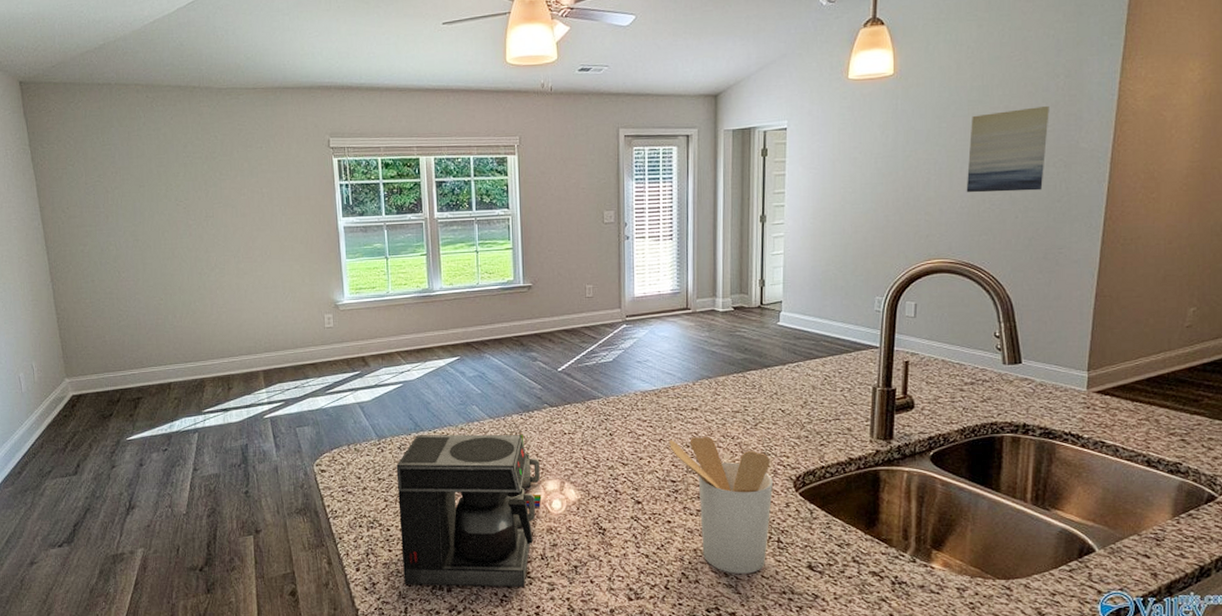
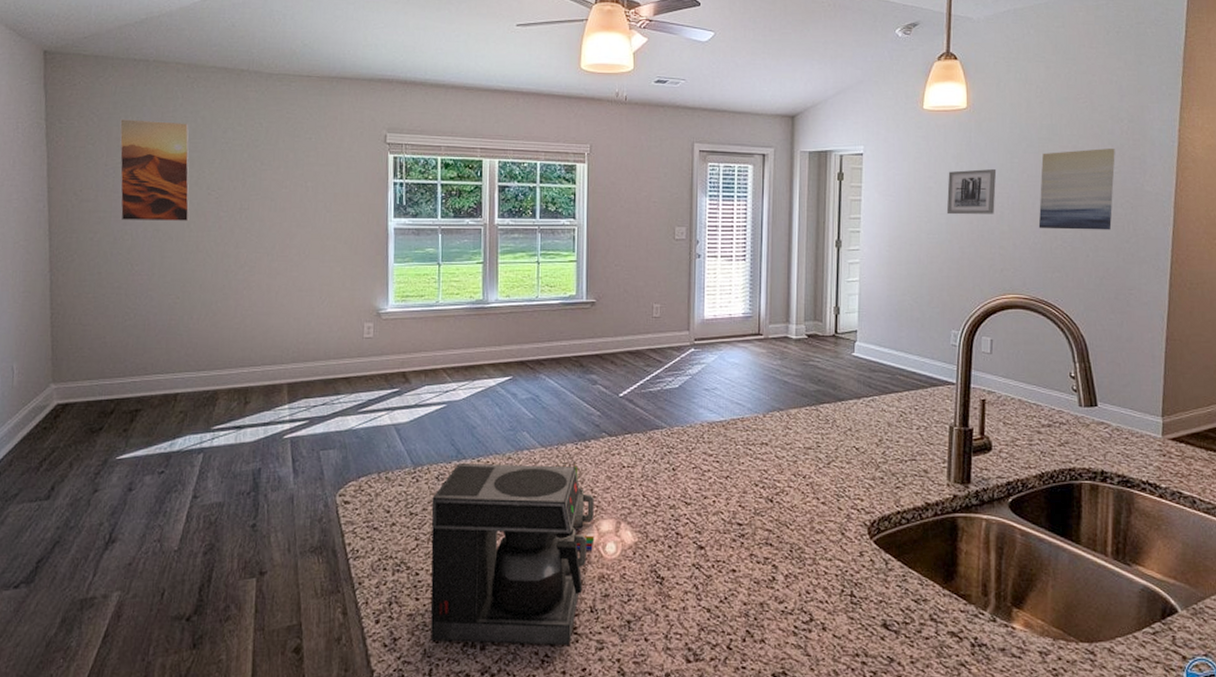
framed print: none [92,139,163,234] -> present [119,118,190,222]
utensil holder: present [668,436,773,574] -> none [735,474,846,632]
wall art: none [871,136,924,184] -> present [946,169,997,215]

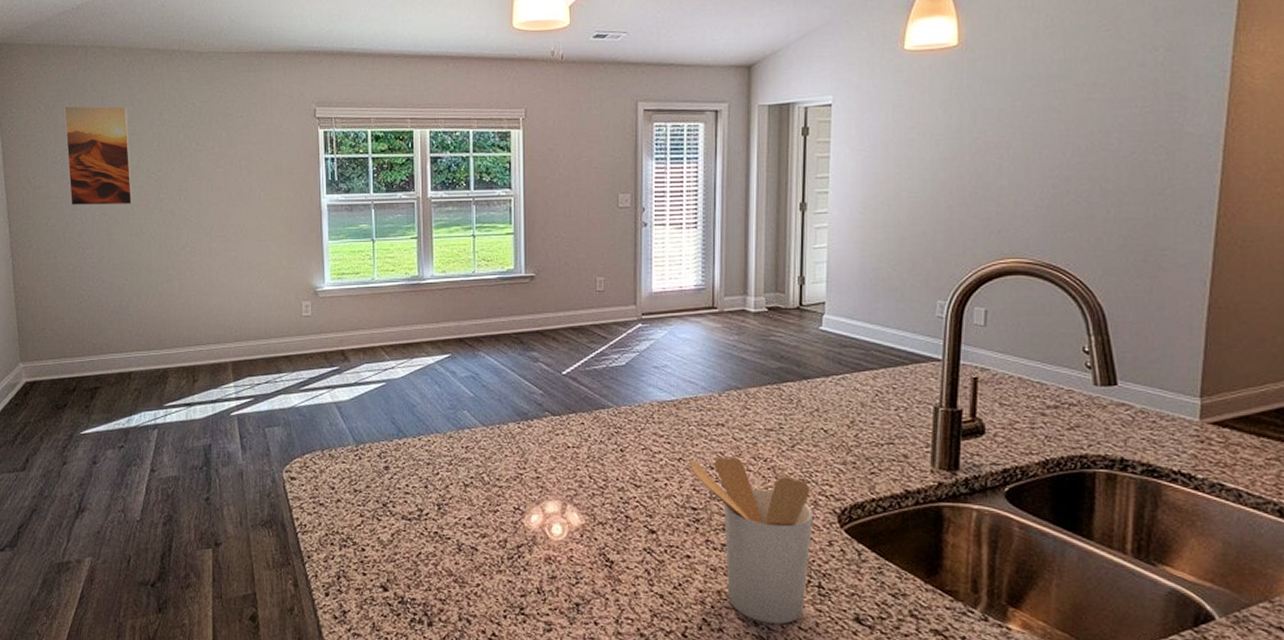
coffee maker: present [430,460,595,646] -> none [375,439,540,626]
utensil holder: none [735,474,846,632] -> present [689,456,813,624]
wall art: present [946,169,997,215] -> none [932,115,994,170]
wall art: present [1038,148,1115,230] -> none [1046,84,1147,183]

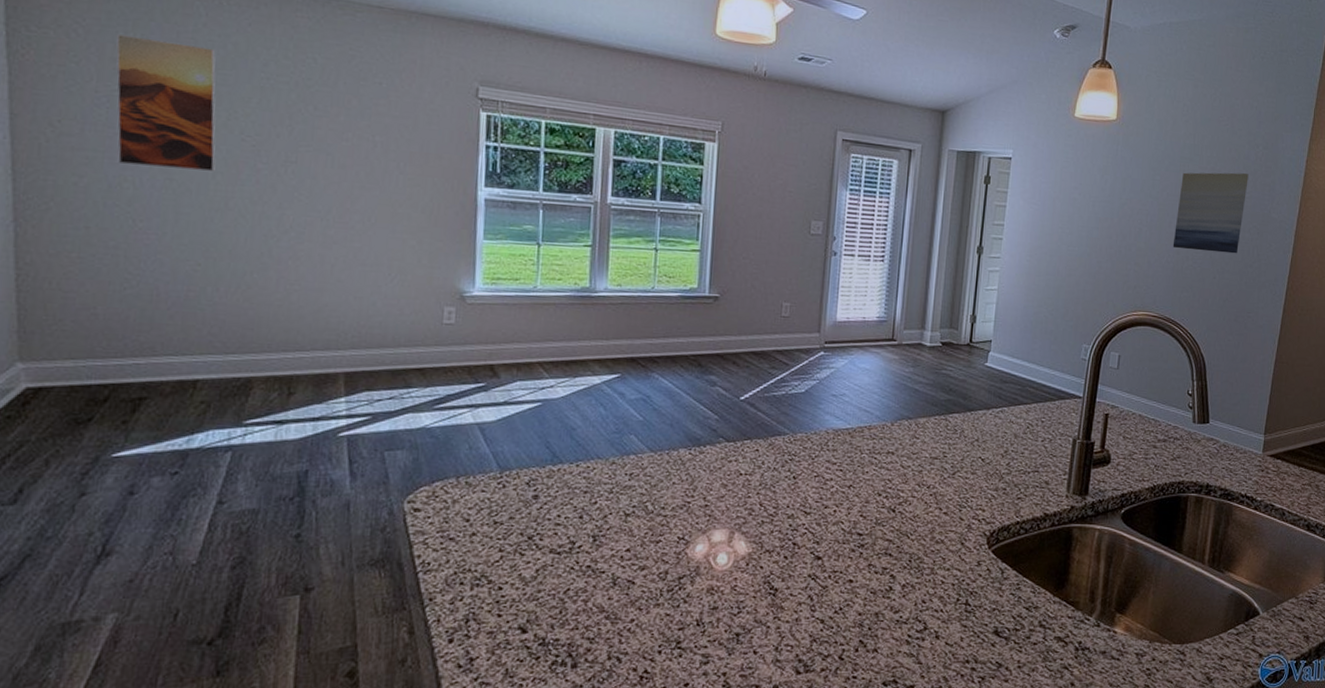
utensil holder: present [689,456,813,624] -> none [858,483,966,641]
wall art: none [1046,84,1147,183] -> present [1172,172,1249,254]

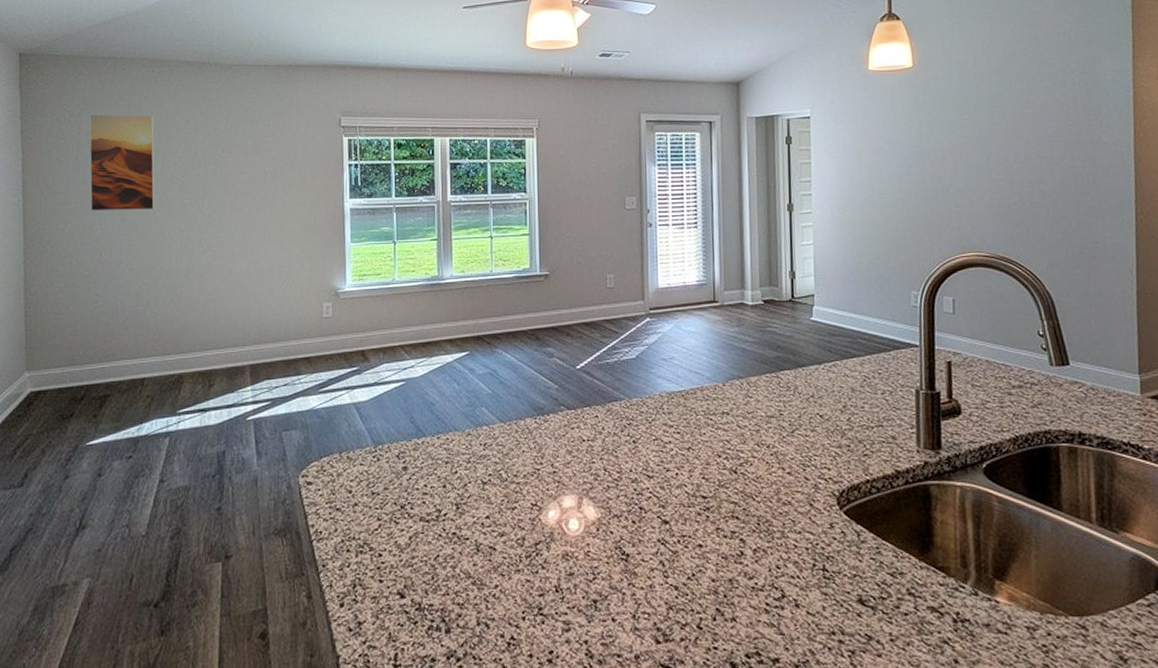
wall art: present [1172,172,1249,254] -> none [993,101,1070,185]

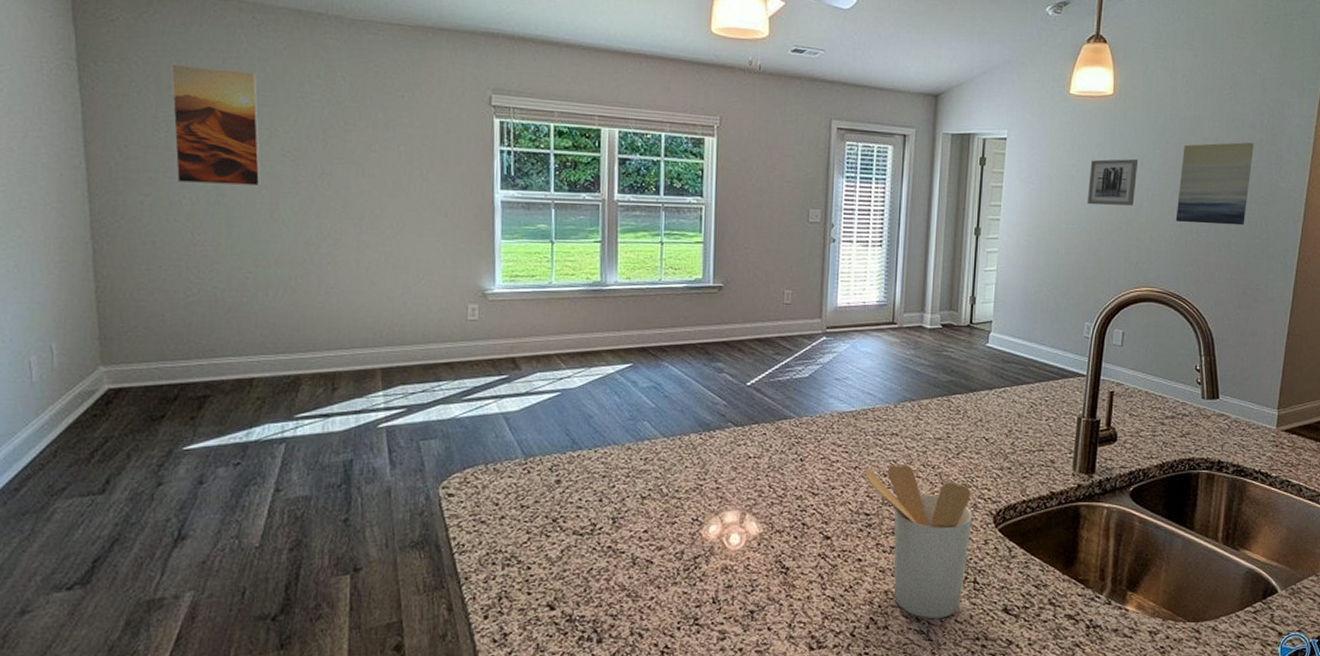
utensil holder: none [698,444,815,610] -> present [864,464,972,618]
wall art: none [897,127,948,174] -> present [1087,159,1139,206]
wall art: none [993,101,1070,185] -> present [1175,142,1254,226]

